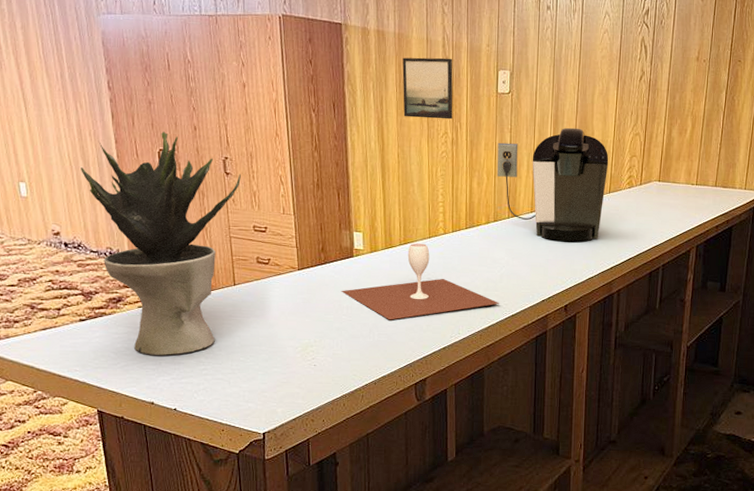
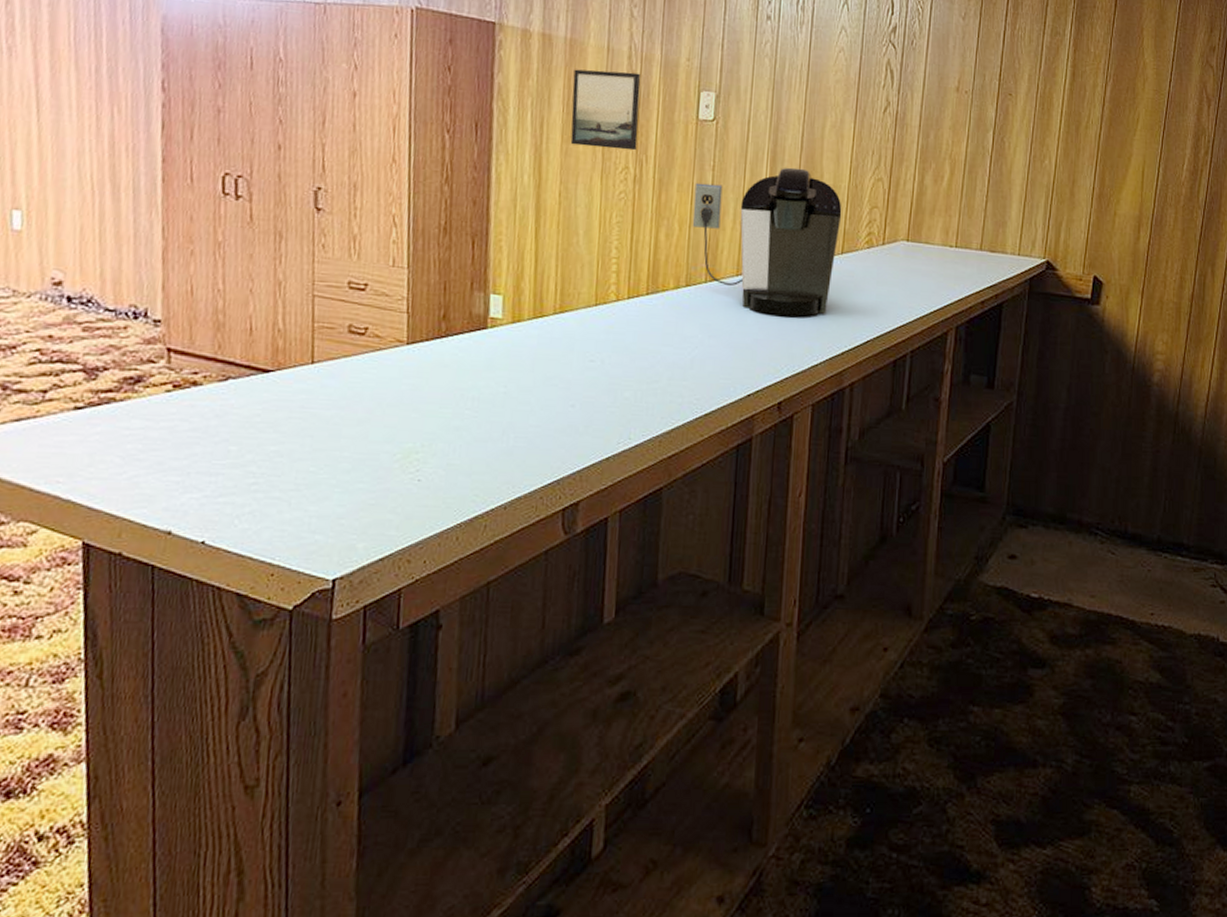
potted plant: present [81,131,241,356] -> none [106,149,338,462]
wine glass: present [341,243,499,320] -> none [466,311,688,418]

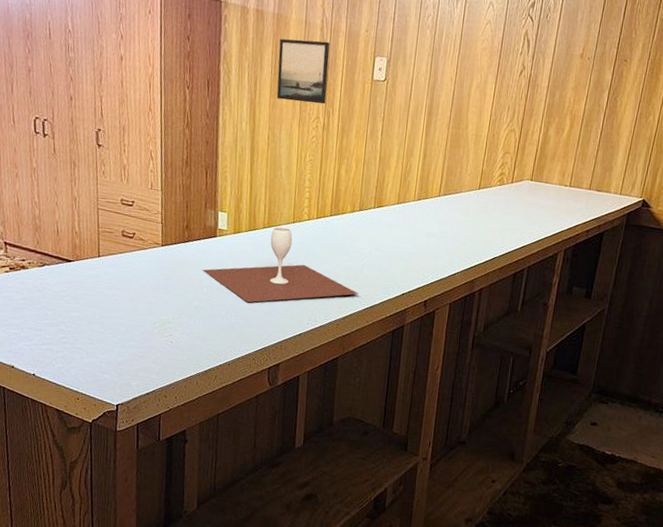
wine glass: none [466,311,688,418] -> present [202,227,358,303]
coffee maker: present [692,167,842,317] -> none [365,119,482,237]

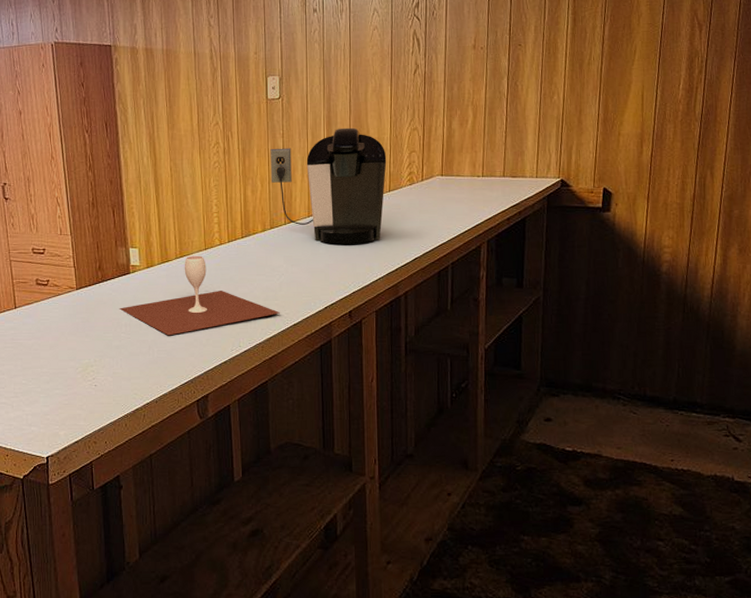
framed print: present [276,38,330,104] -> none [171,69,223,131]
coffee maker: none [365,119,482,237] -> present [270,127,387,245]

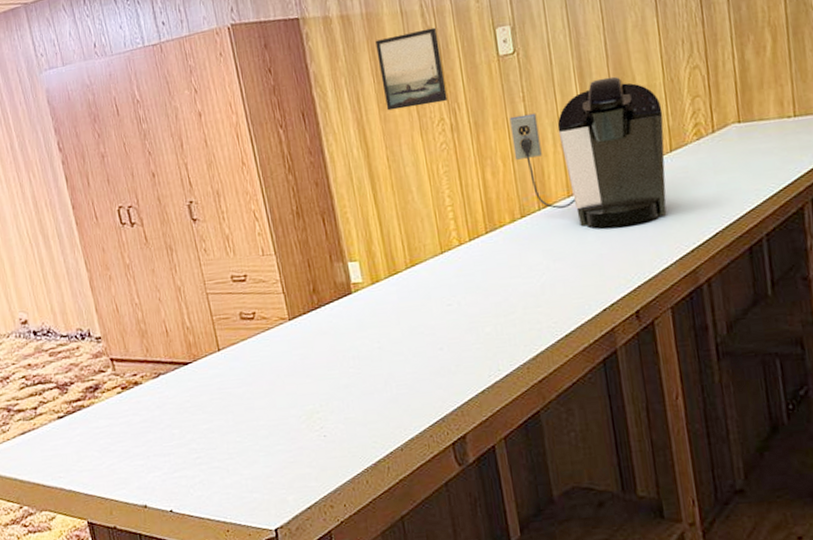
wine glass: present [119,255,280,336] -> none [343,261,546,366]
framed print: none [171,69,223,131] -> present [375,27,447,111]

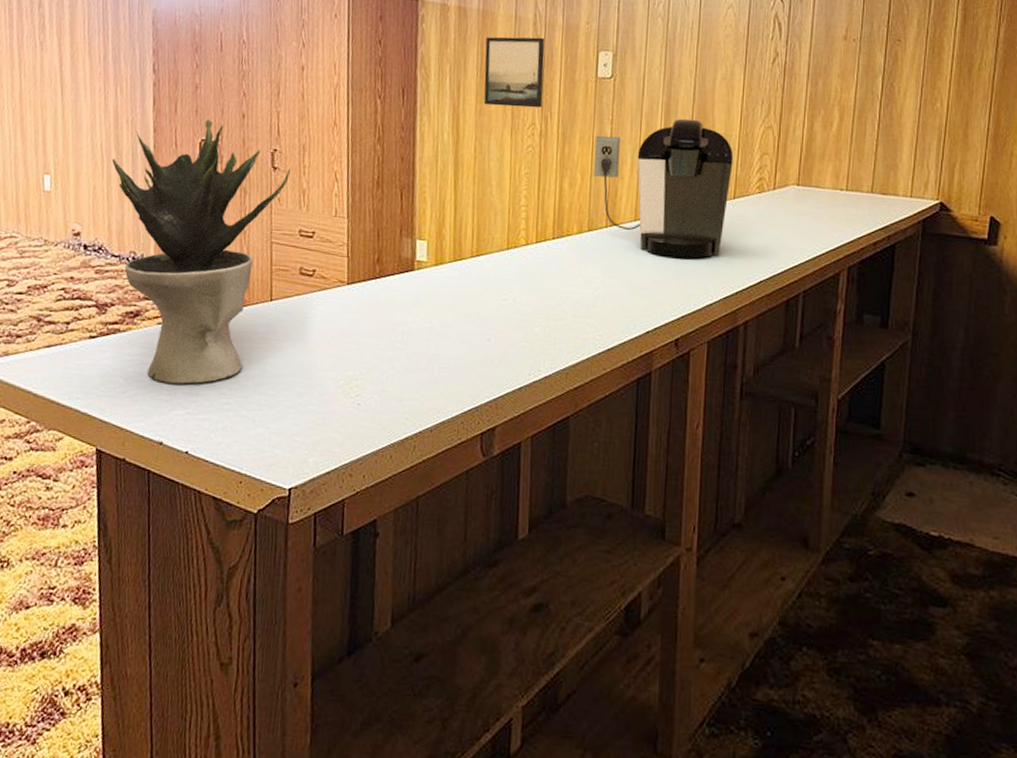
potted plant: none [41,185,210,449] -> present [112,119,290,384]

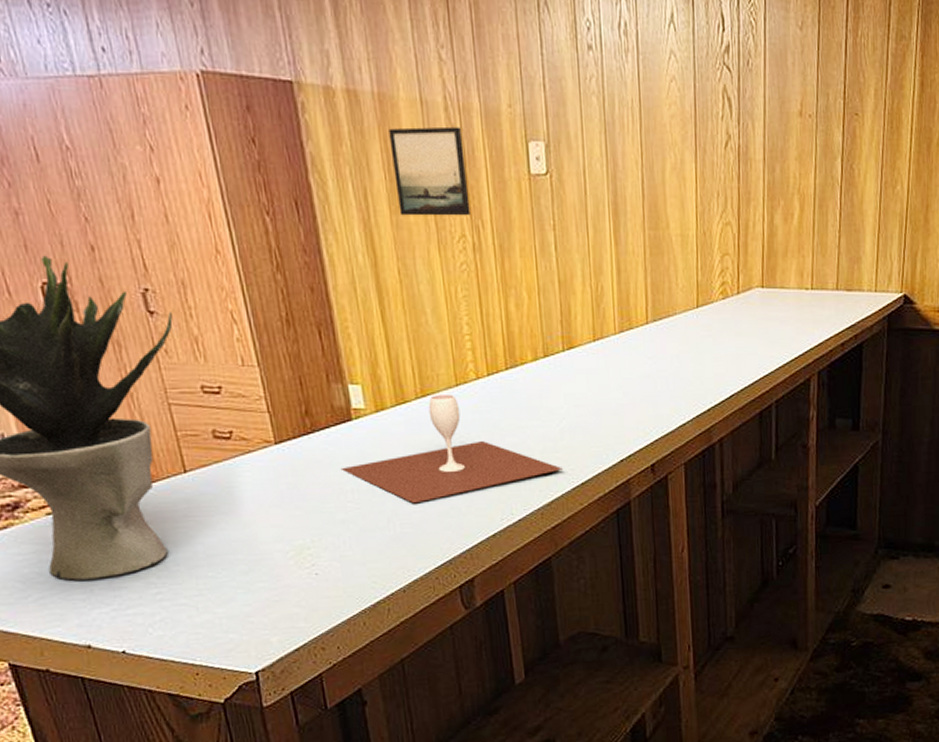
wine glass: none [396,255,592,351] -> present [340,393,563,504]
coffee maker: present [593,118,734,259] -> none [537,219,693,378]

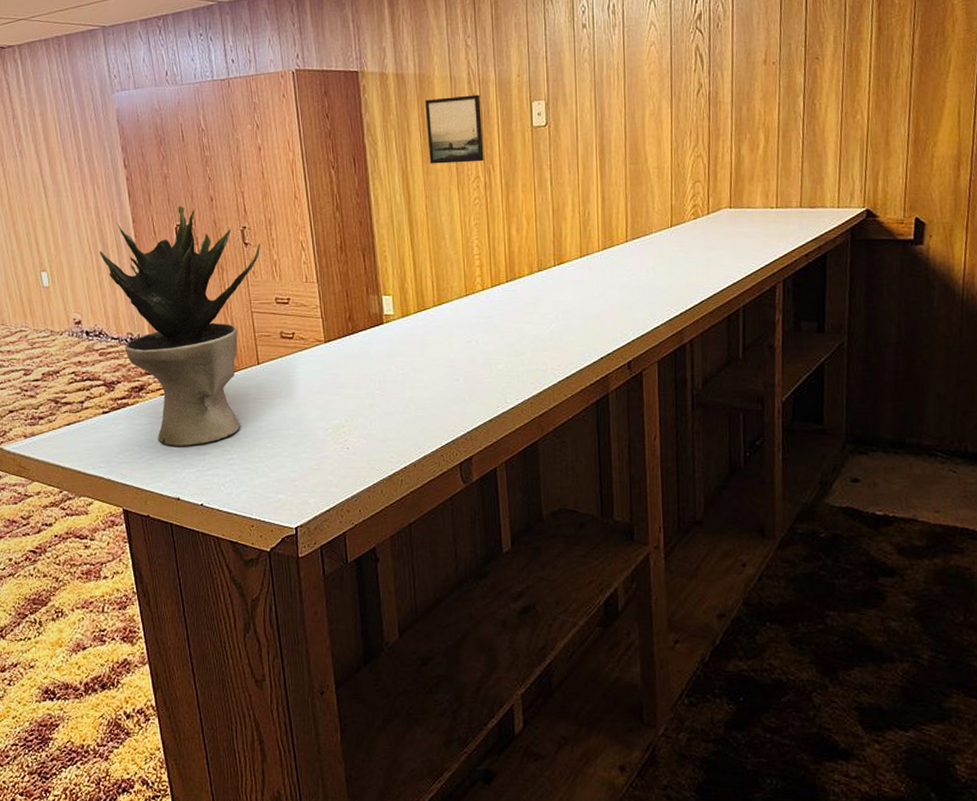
wine glass: present [340,393,563,504] -> none [372,302,550,392]

